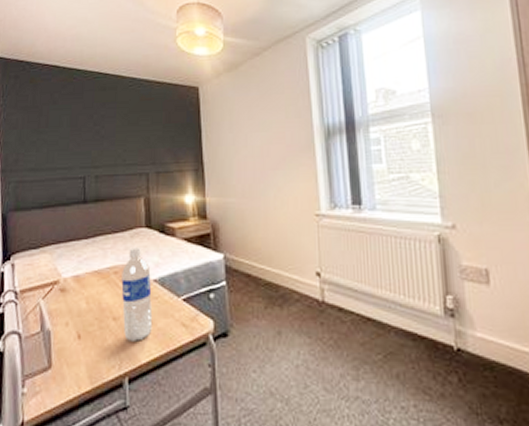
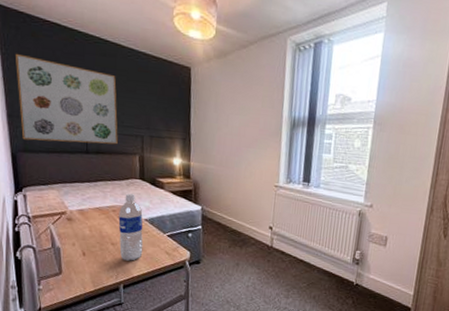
wall art: none [12,102,120,197] -> present [16,53,118,145]

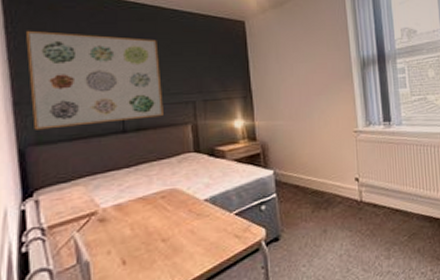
water bottle: present [118,193,143,261] -> none [170,171,205,259]

